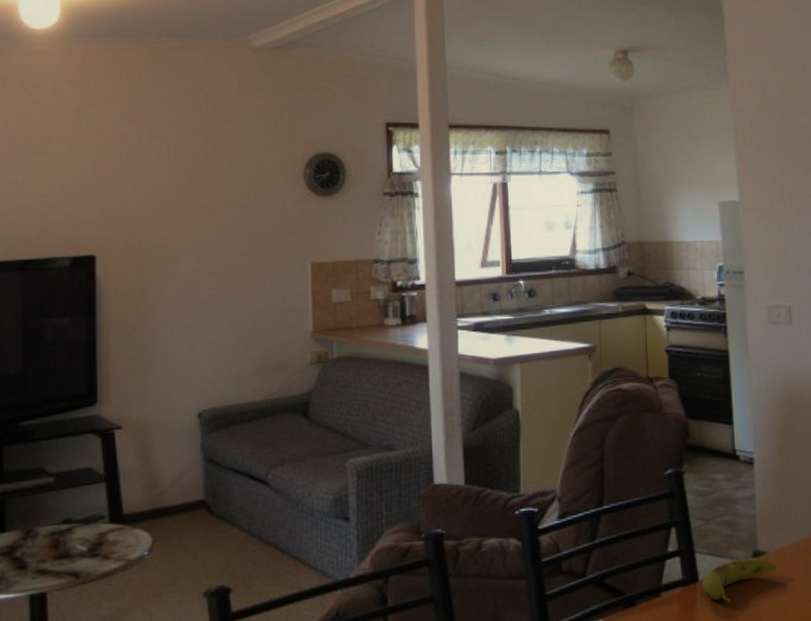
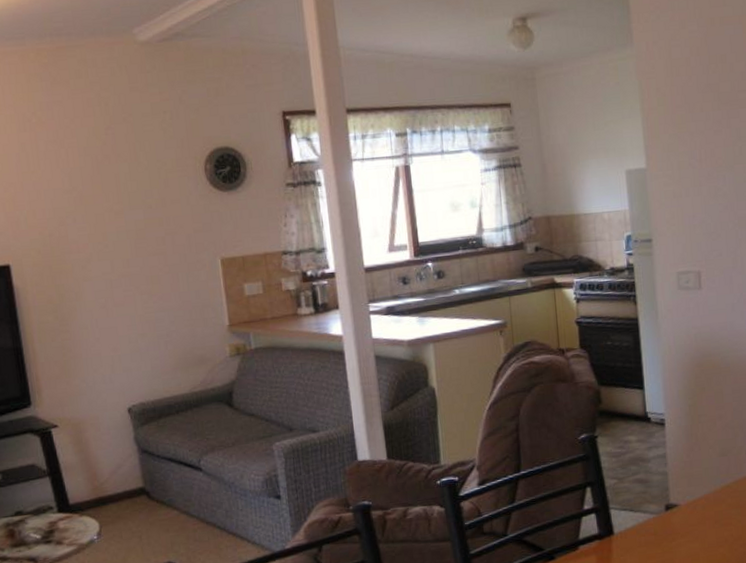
fruit: present [702,558,778,603] -> none [617,510,689,552]

